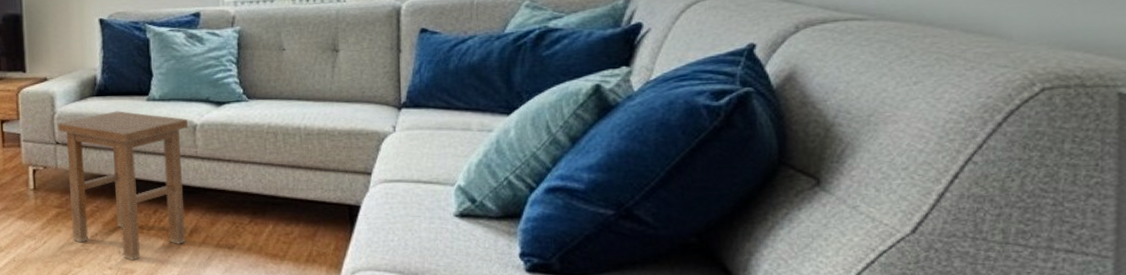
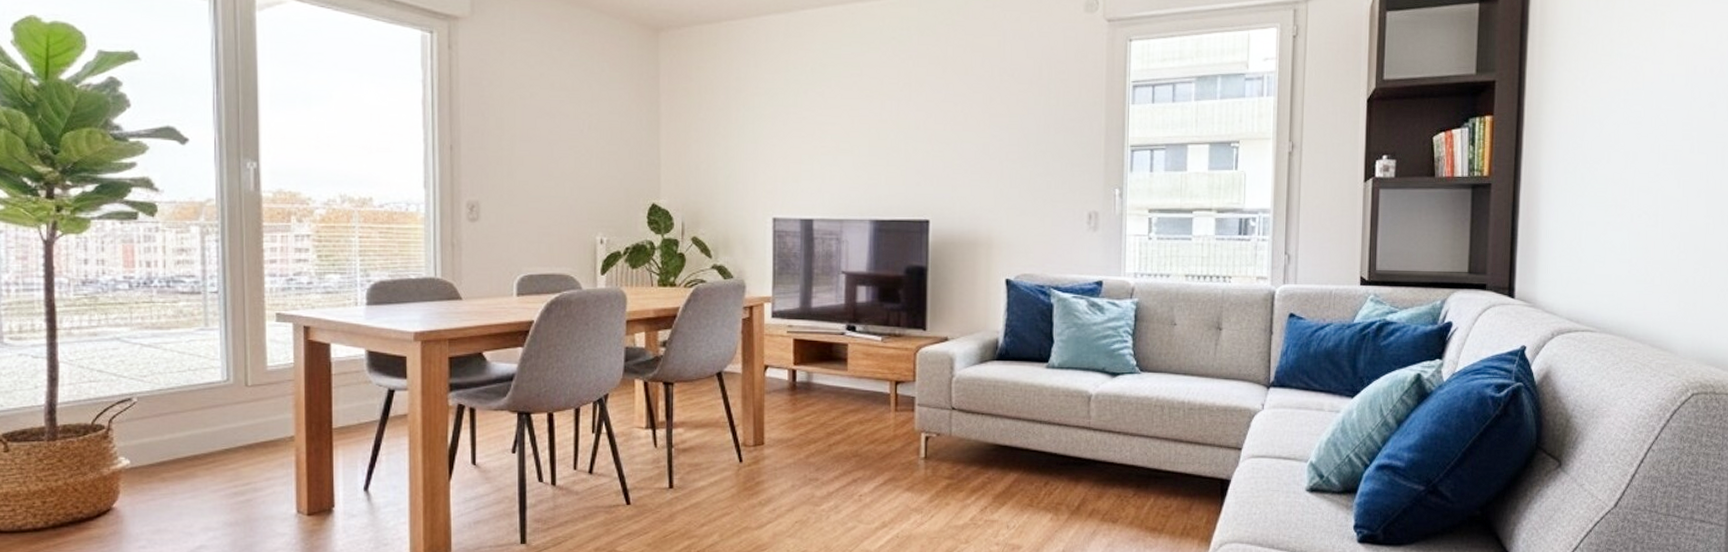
stool: present [57,111,188,260] -> none [955,377,1083,535]

